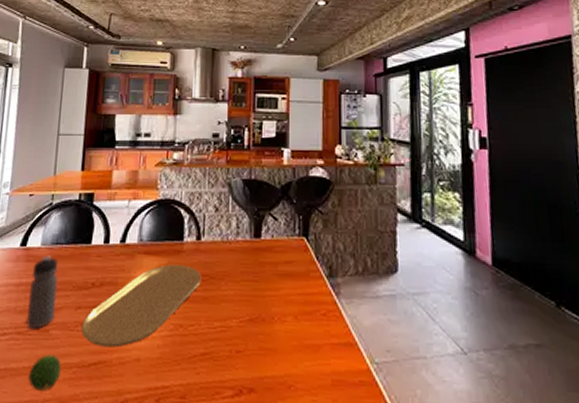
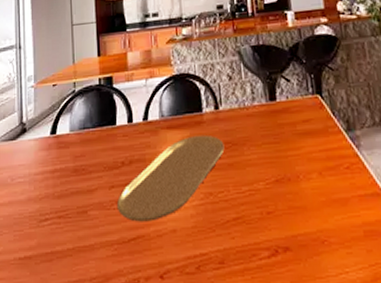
water bottle: present [26,255,59,329] -> none [64,140,91,212]
fruit: present [28,354,61,391] -> none [74,234,103,270]

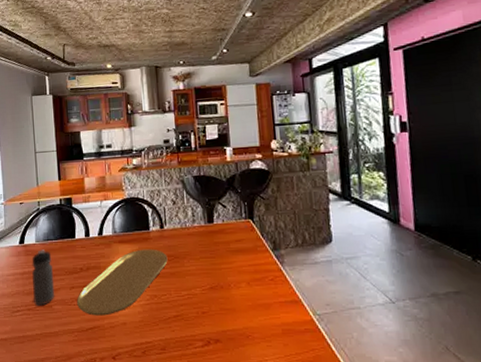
water bottle: none [64,140,91,212] -> present [31,249,55,306]

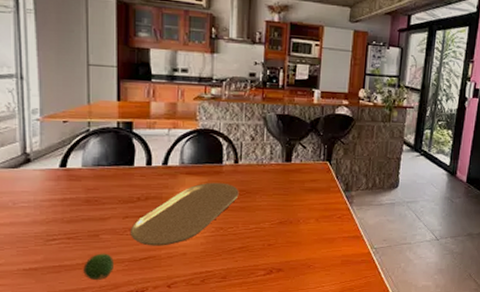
water bottle: present [31,249,55,306] -> none [74,175,104,235]
fruit: none [41,323,66,350] -> present [83,253,114,280]

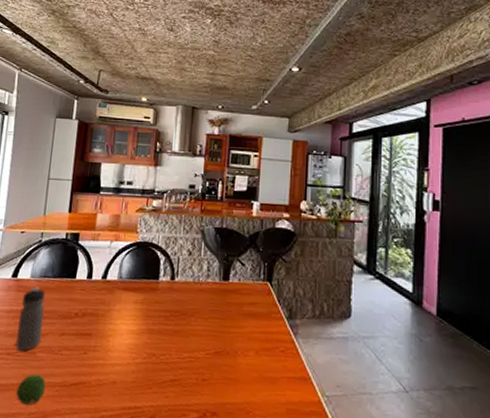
water bottle: none [74,175,104,235] -> present [15,287,46,351]
placemat: present [131,182,239,246] -> none [65,300,174,371]

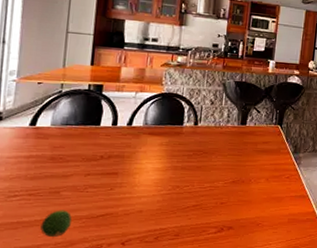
water bottle: present [15,287,46,351] -> none [38,134,69,191]

